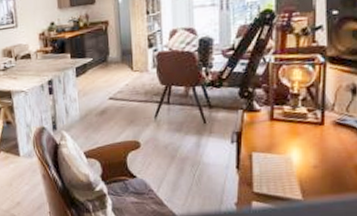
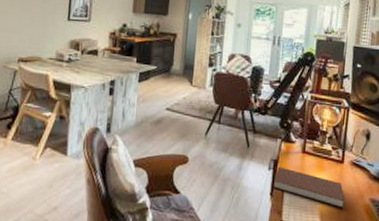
notebook: none [239,138,330,173] -> present [273,166,345,208]

